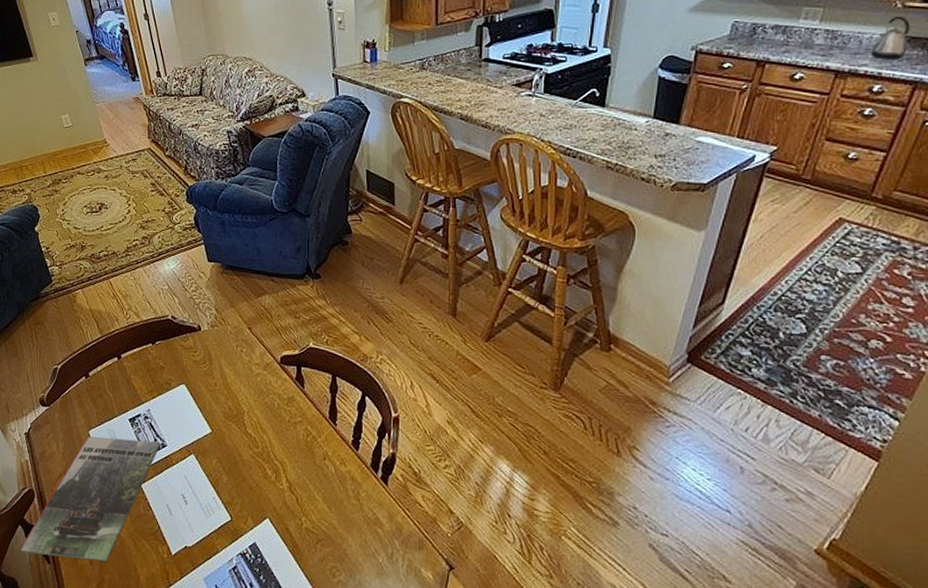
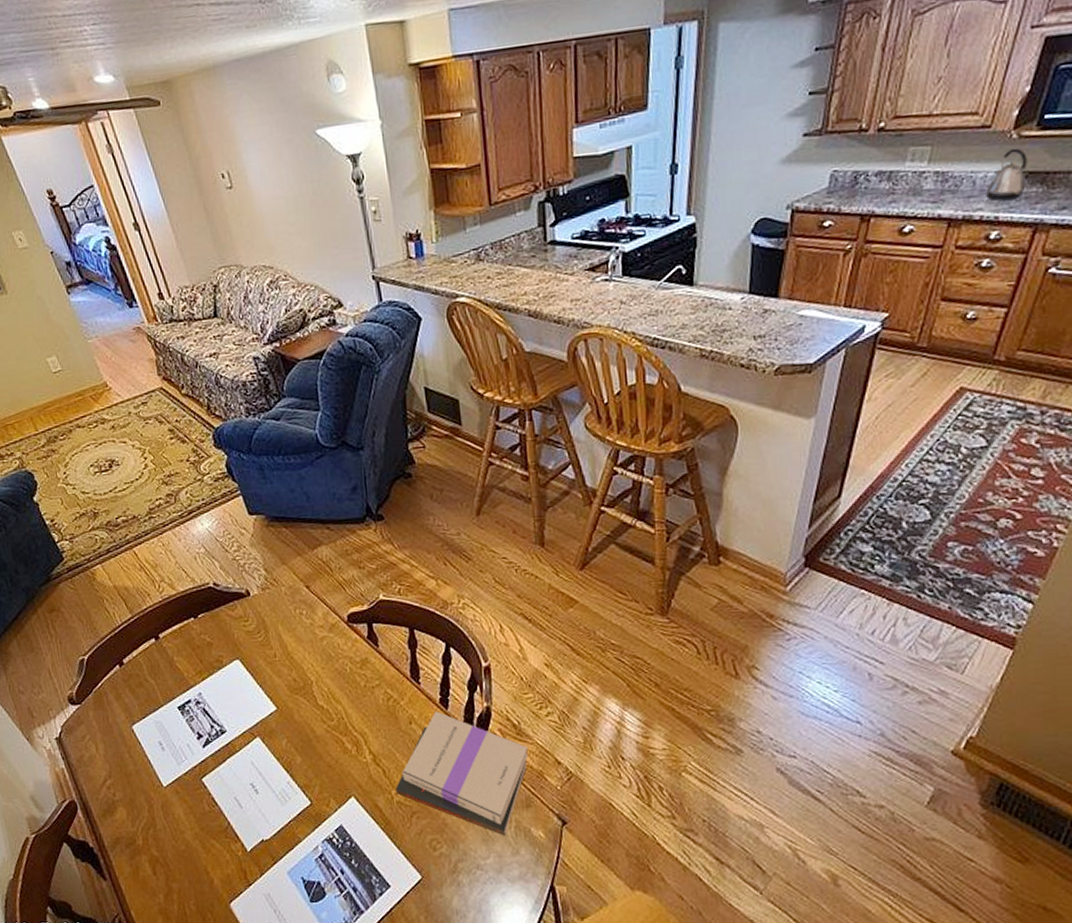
magazine: present [19,436,160,563] -> none [68,728,218,873]
books: none [306,451,426,573] -> present [396,711,529,836]

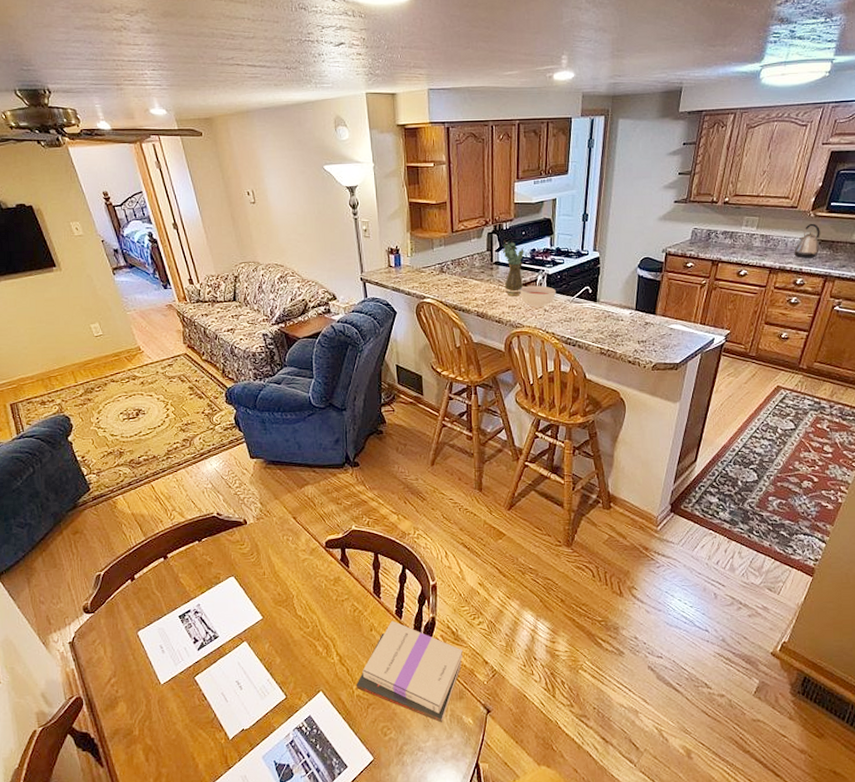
vase: none [560,210,590,288] -> present [503,240,524,298]
bowl: none [586,268,636,301] -> present [521,285,556,309]

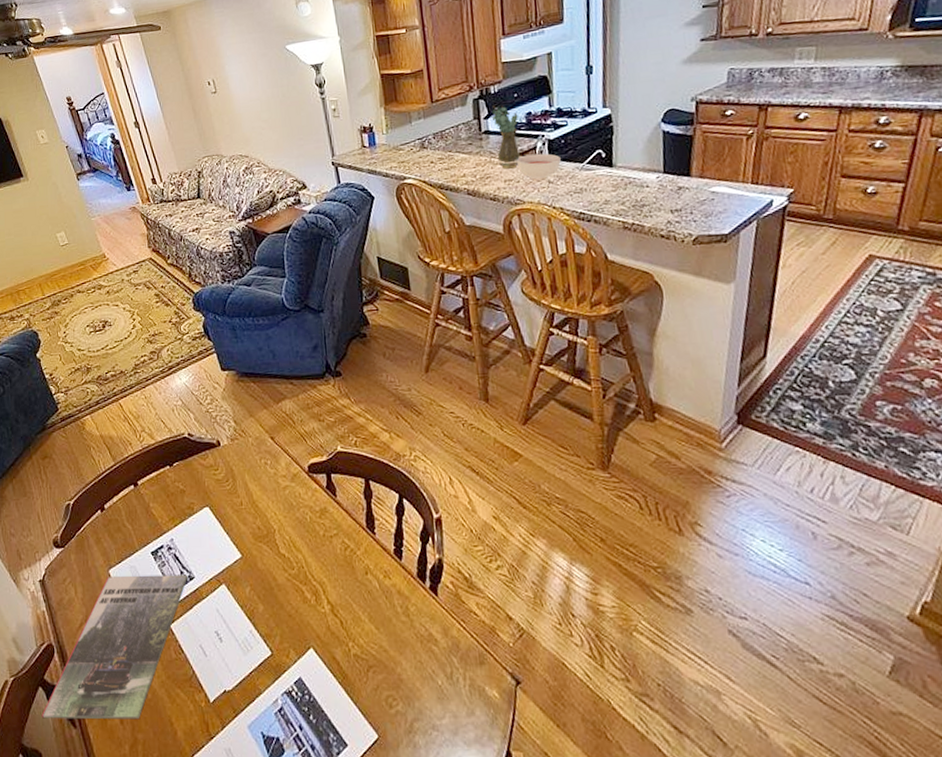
magazine: none [69,634,212,761] -> present [41,575,187,720]
books: present [357,620,464,723] -> none [353,562,481,695]
kettle: present [794,223,820,259] -> none [870,46,907,91]

